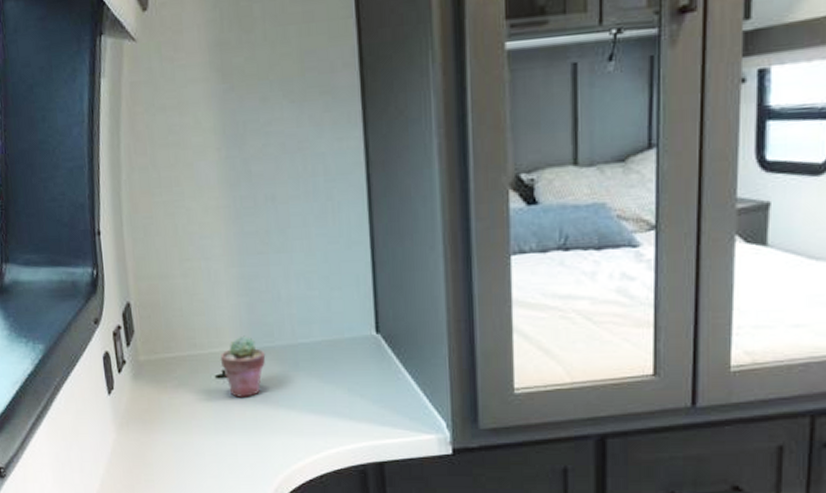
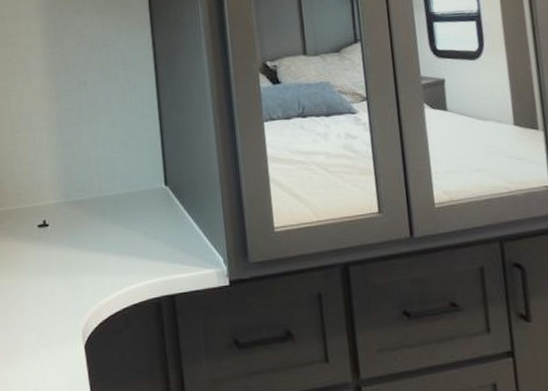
potted succulent: present [220,335,266,399] -> none [41,191,79,244]

